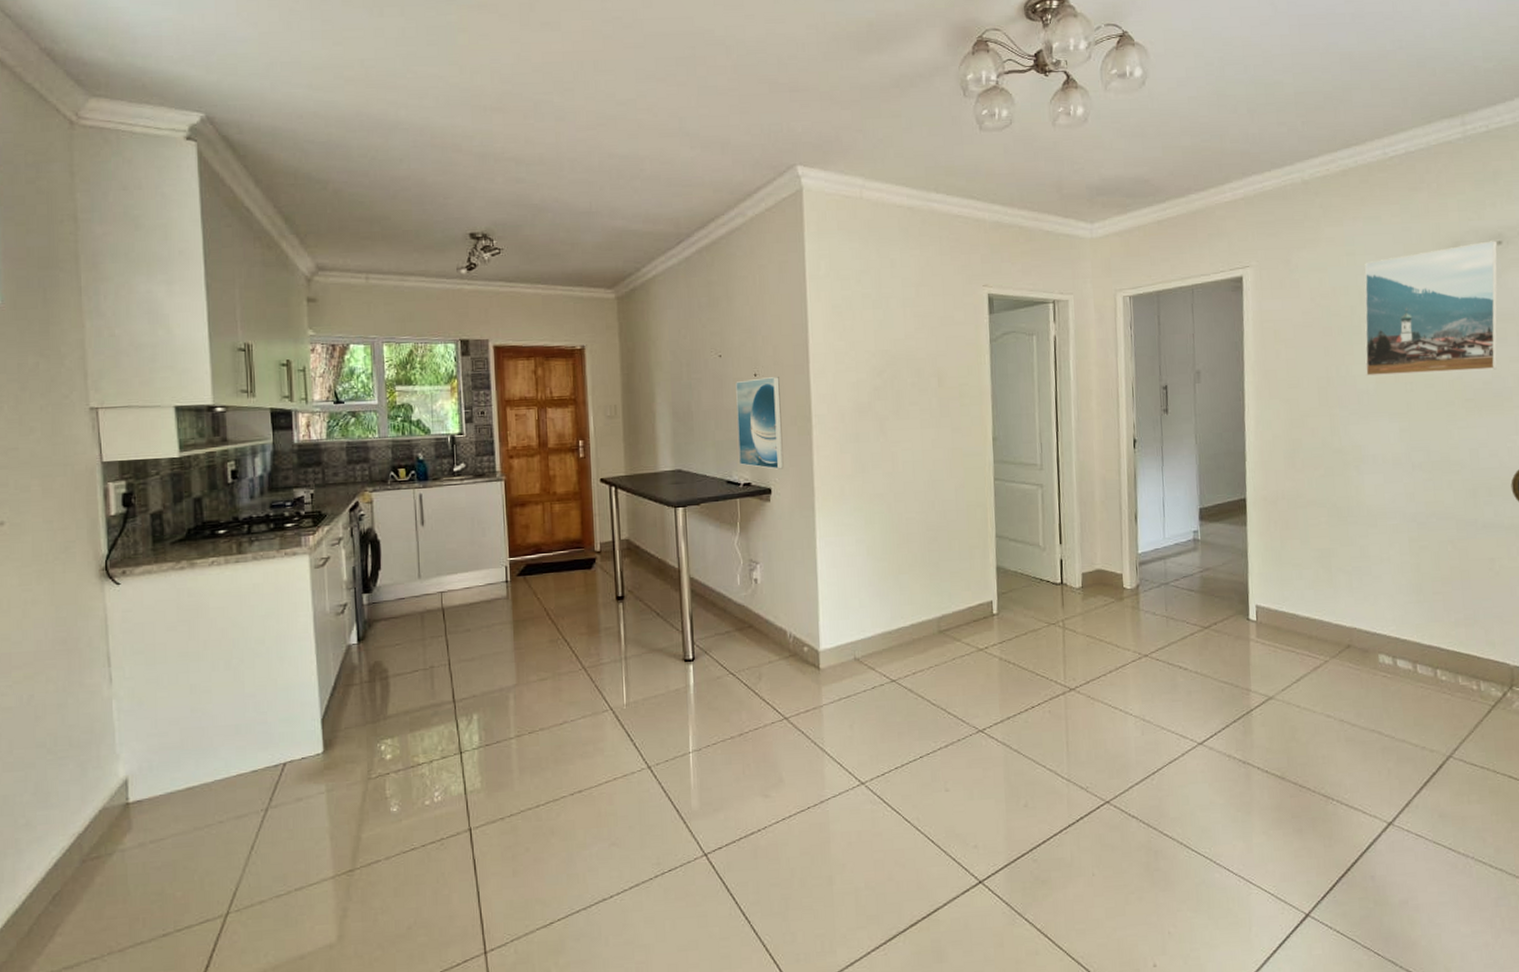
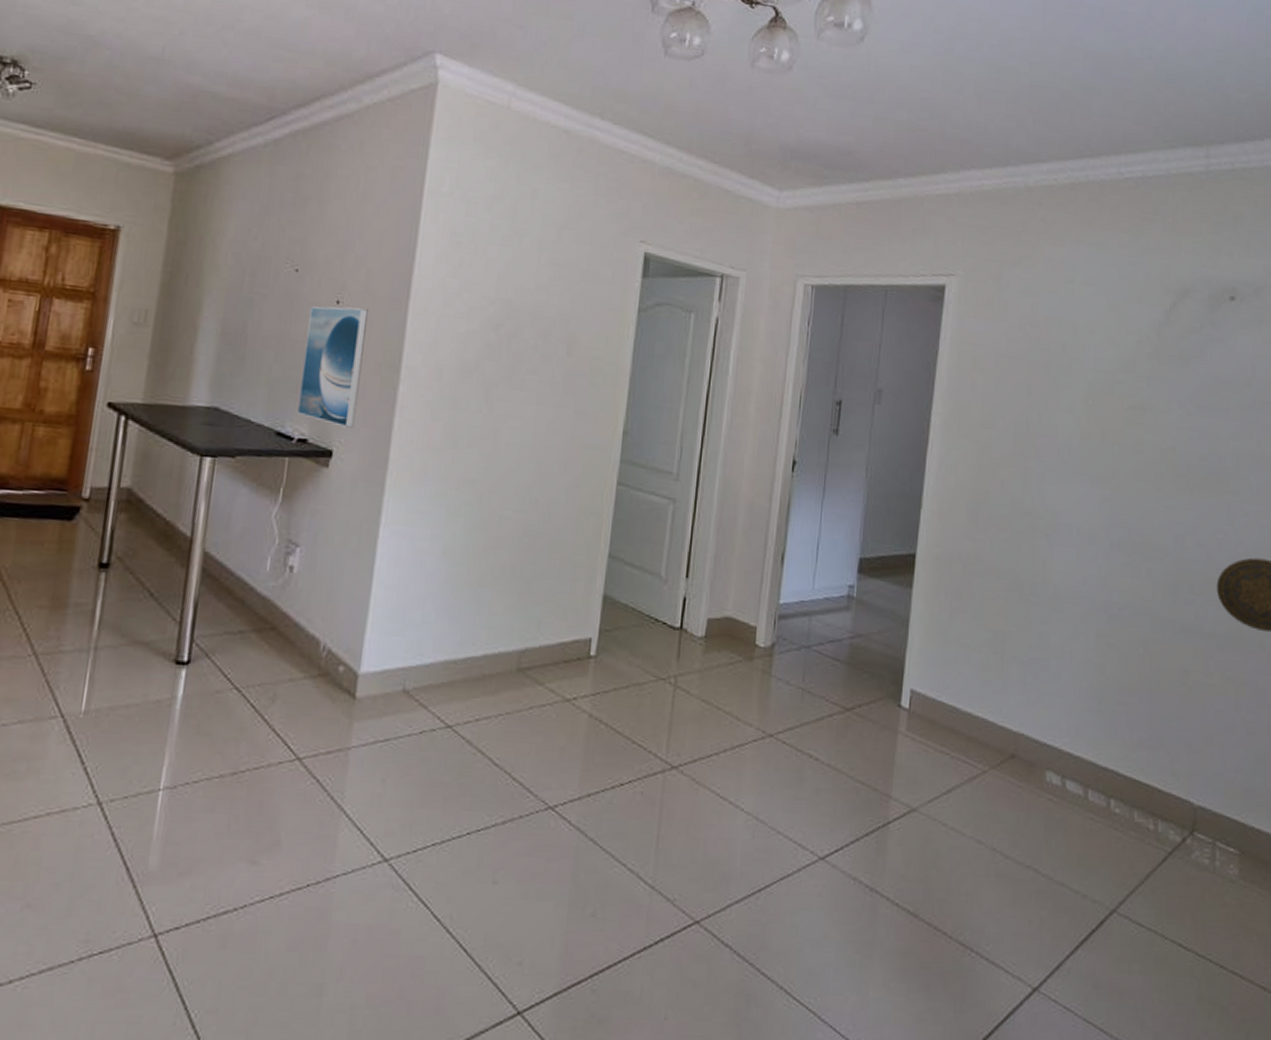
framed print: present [1364,240,1498,377] -> none [1070,293,1229,445]

